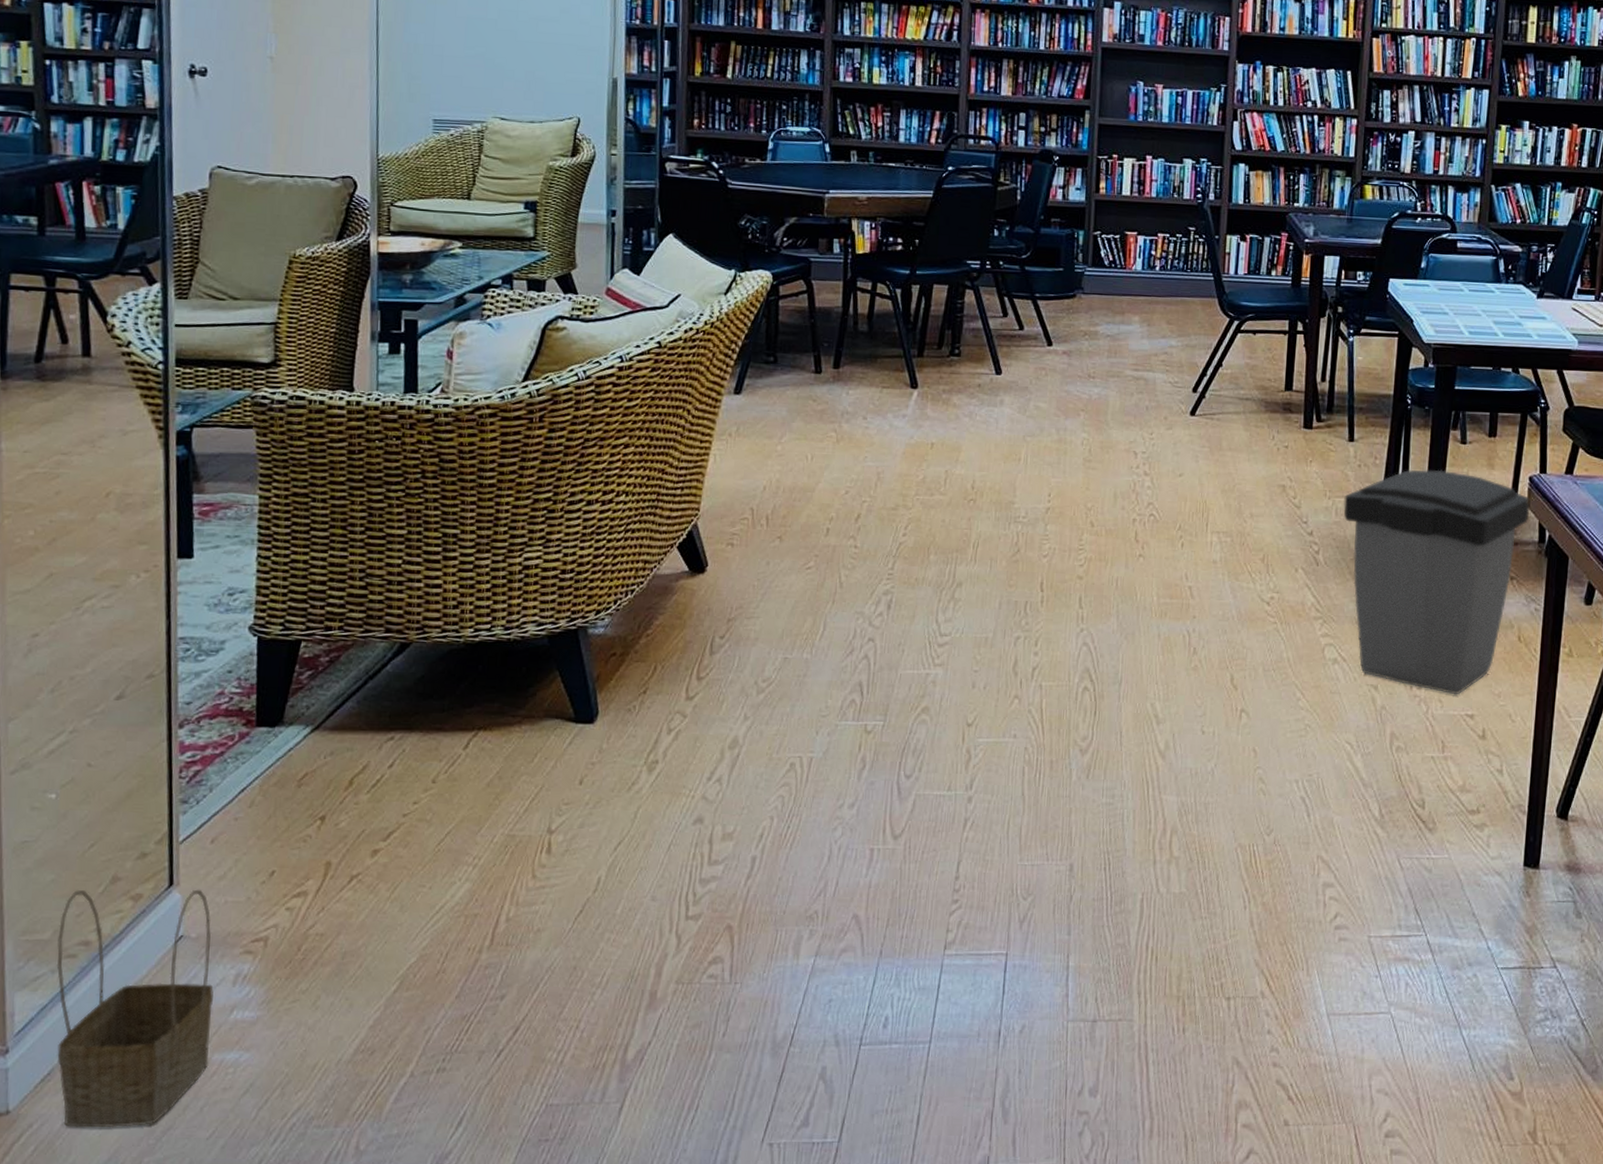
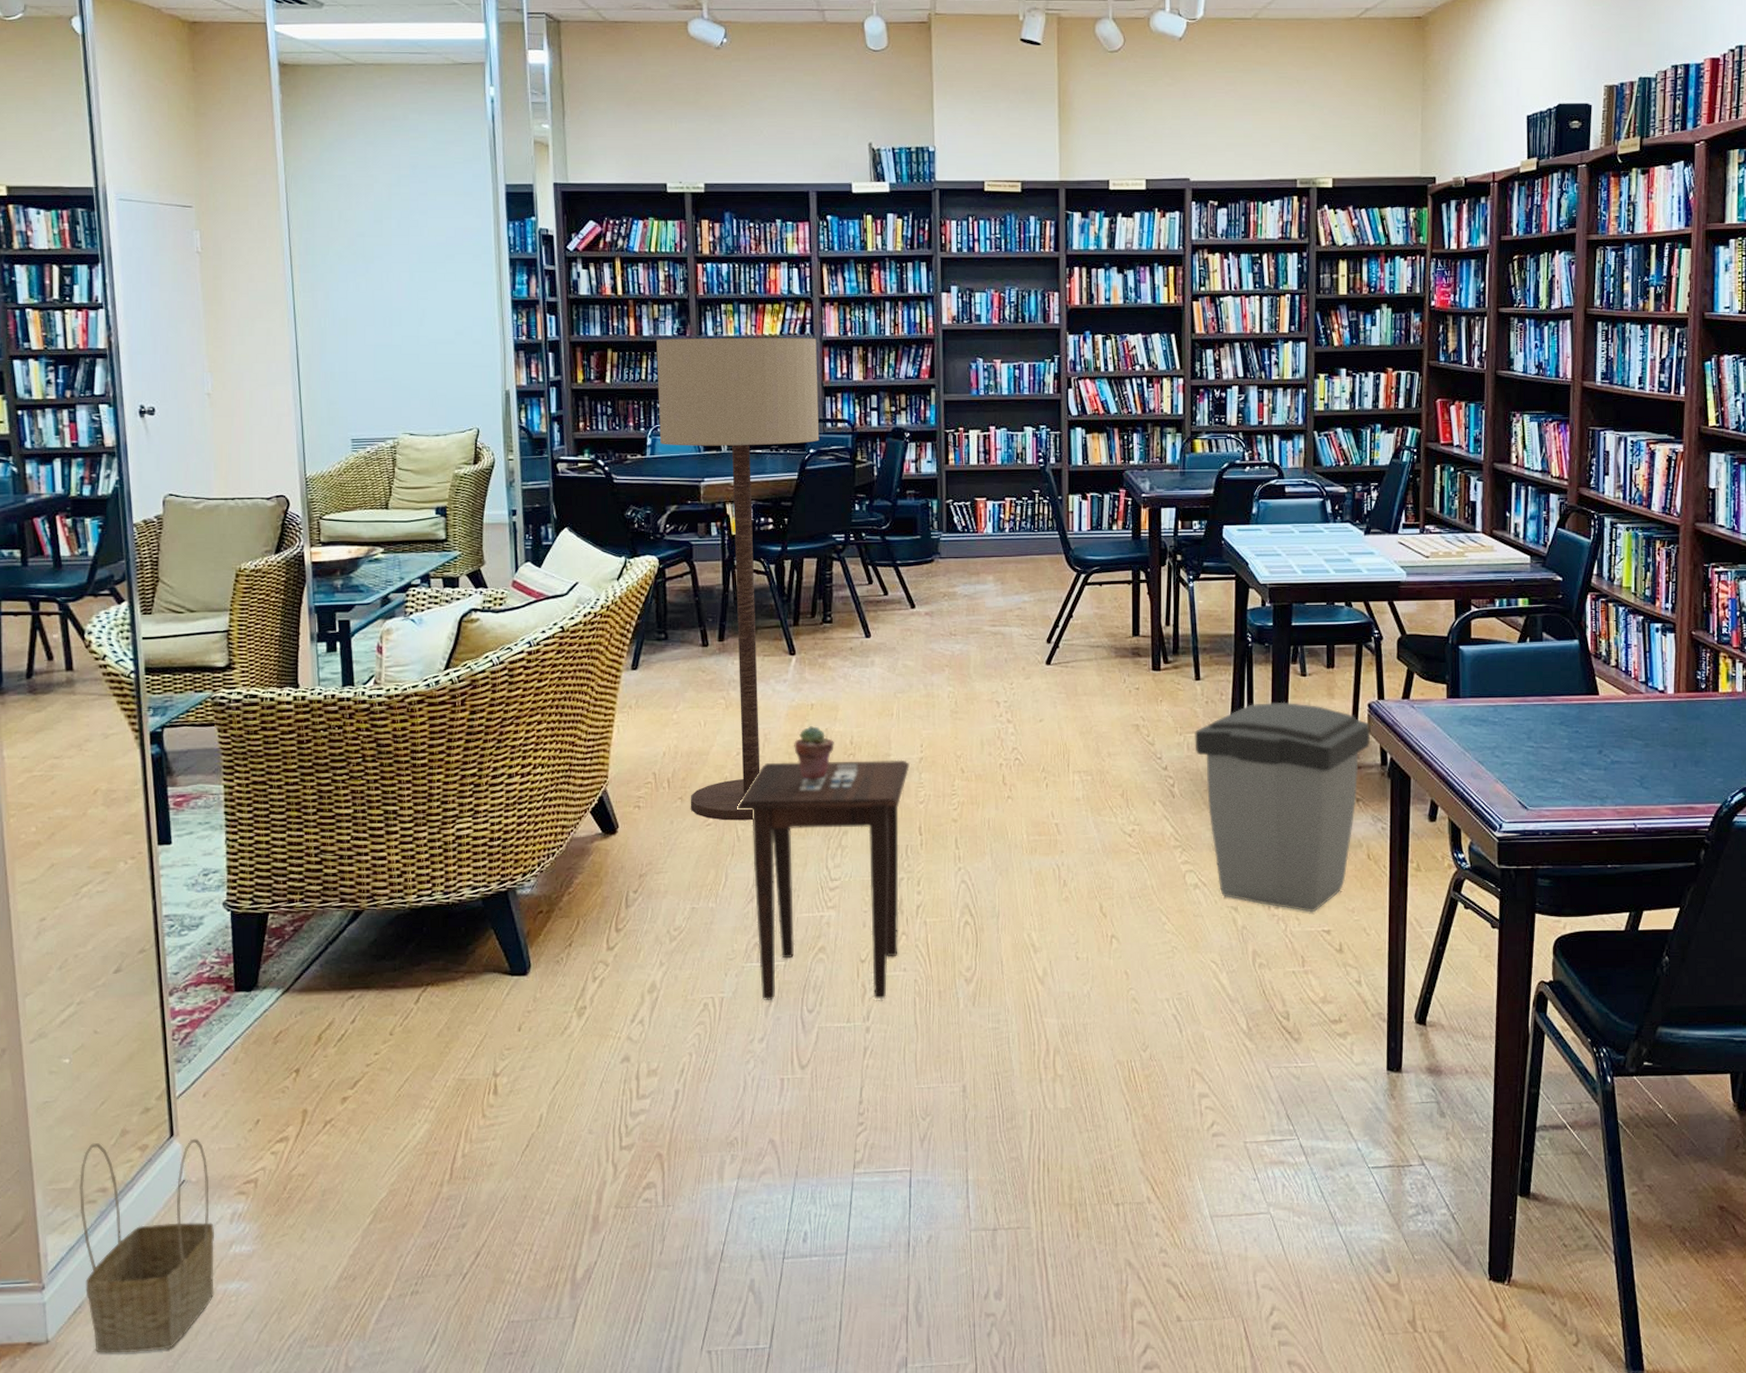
floor lamp: none [783,34,964,566] -> present [657,337,820,821]
side table: none [842,504,1035,767] -> present [737,759,910,1000]
potted succulent: none [909,467,954,526] -> present [794,726,834,780]

